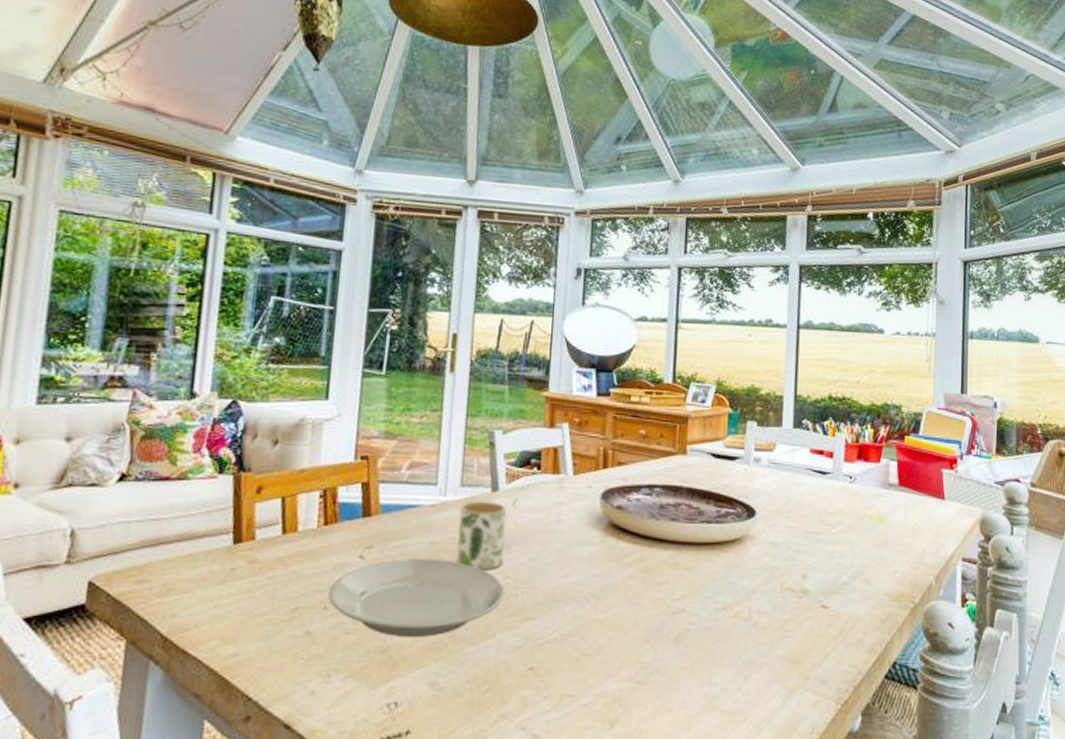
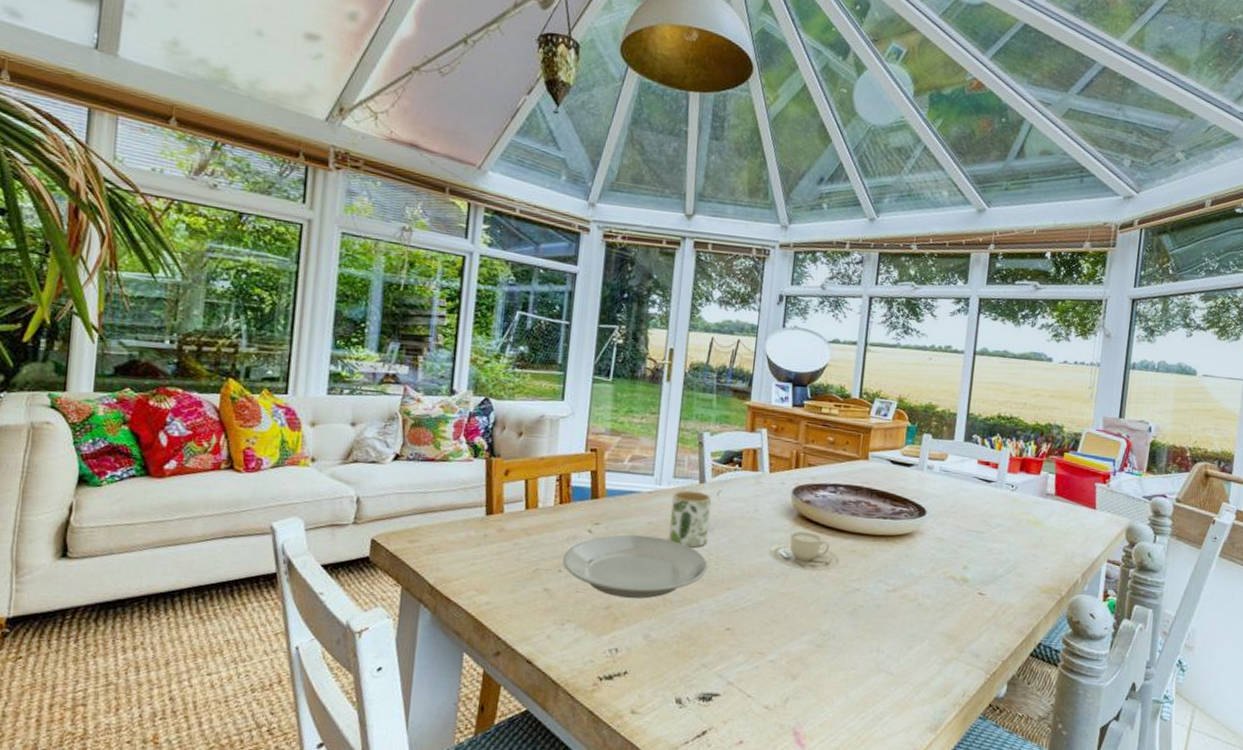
teacup: none [576,542,660,589] -> present [768,530,840,571]

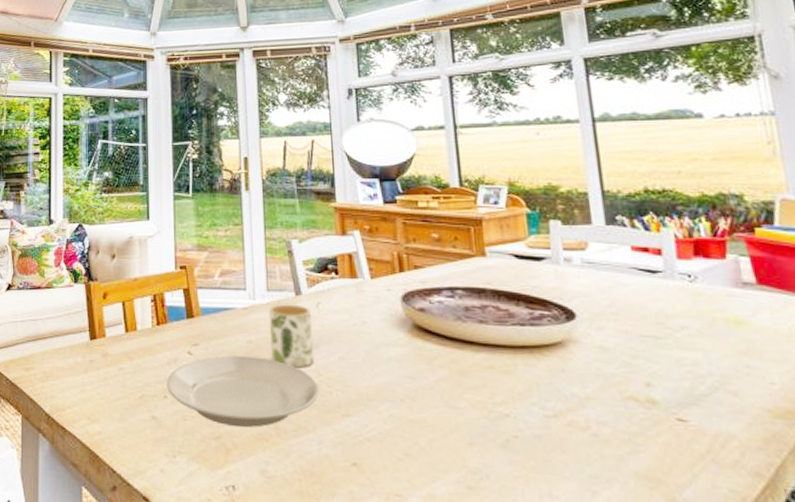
teacup: present [768,530,840,571] -> none [386,344,476,392]

